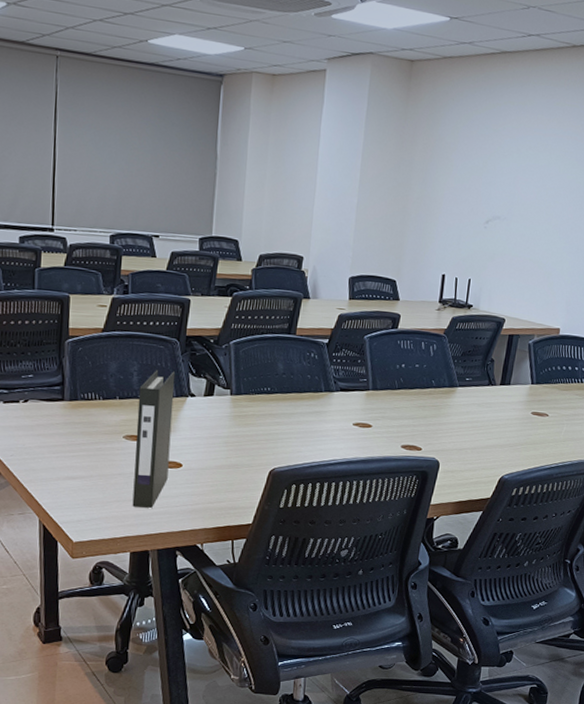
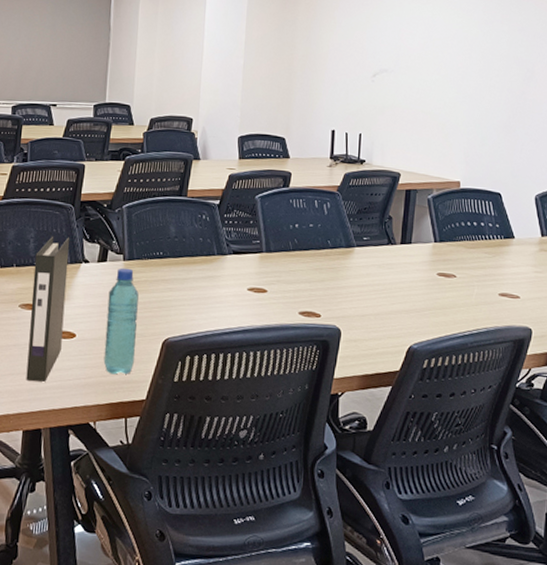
water bottle: none [210,402,246,501] -> present [103,268,139,375]

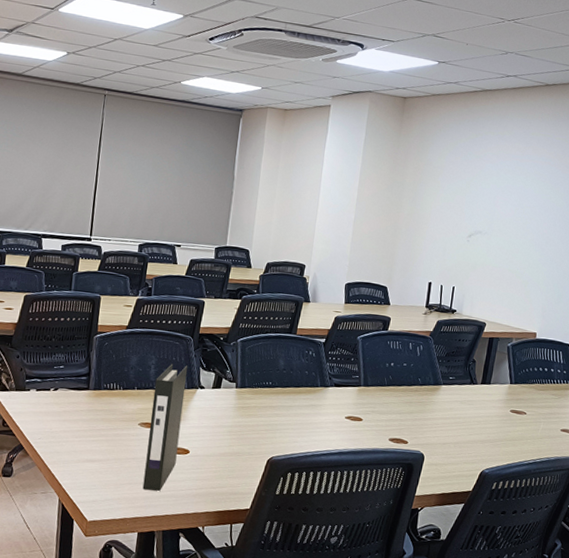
water bottle: present [103,268,139,375] -> none [213,394,248,487]

